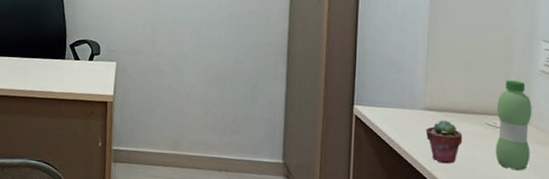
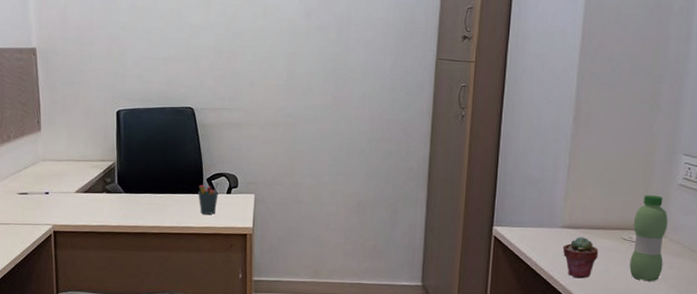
pen holder: none [61,48,82,81] -> present [198,182,219,214]

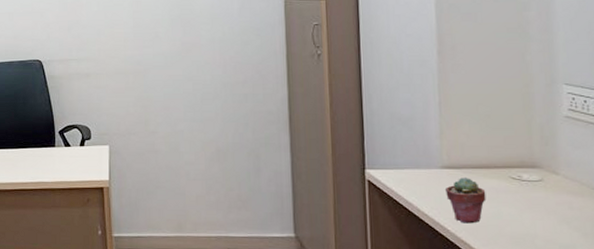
pen holder: present [198,182,219,214] -> none [51,134,72,168]
water bottle: present [629,195,668,282] -> none [520,129,562,225]

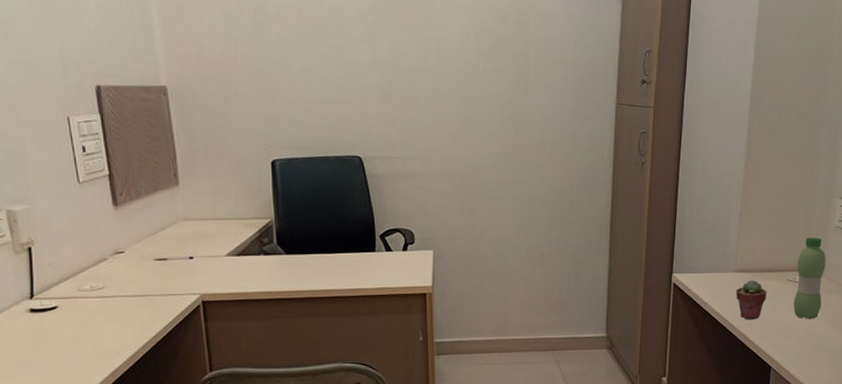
water bottle: none [520,129,562,225] -> present [793,237,826,319]

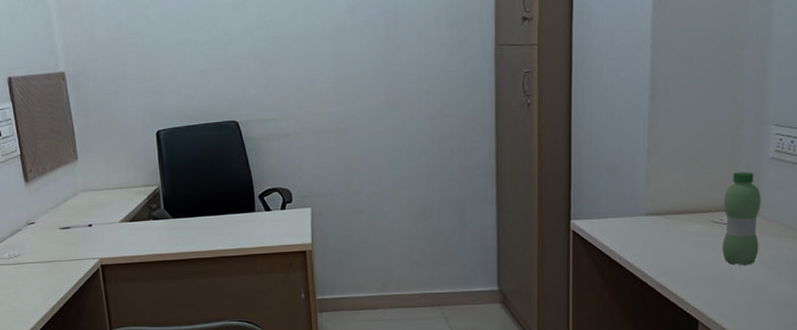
potted succulent: present [735,280,767,320] -> none [647,223,687,268]

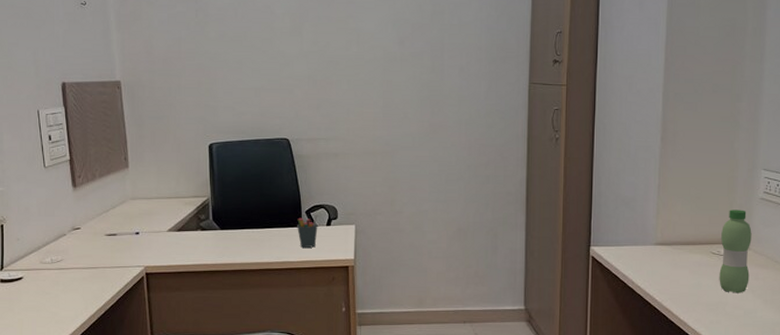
pen holder: none [250,198,272,233] -> present [297,214,318,248]

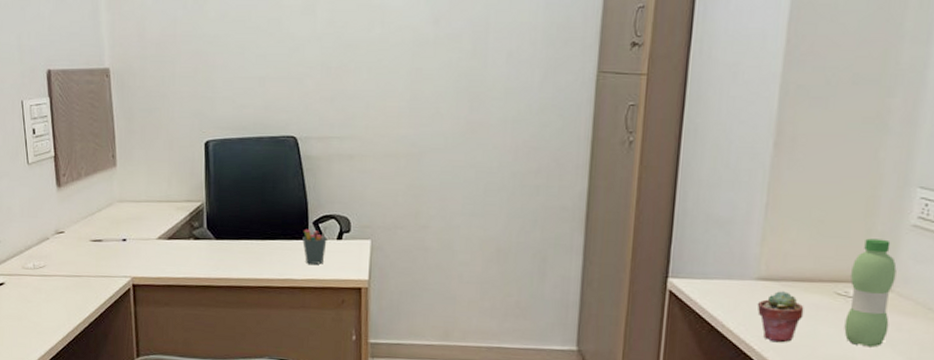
potted succulent: none [656,253,690,294] -> present [757,291,804,343]

